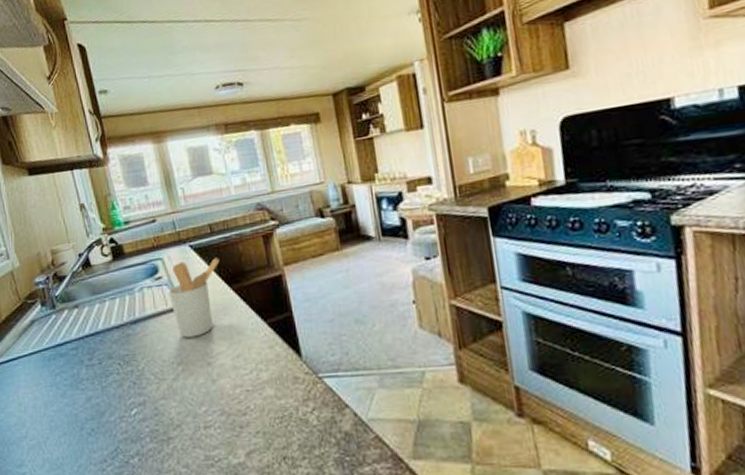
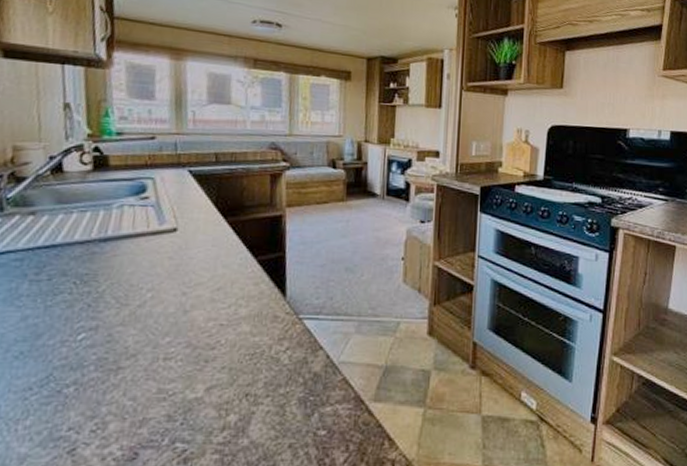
utensil holder: present [168,257,220,338] -> none [152,185,220,265]

